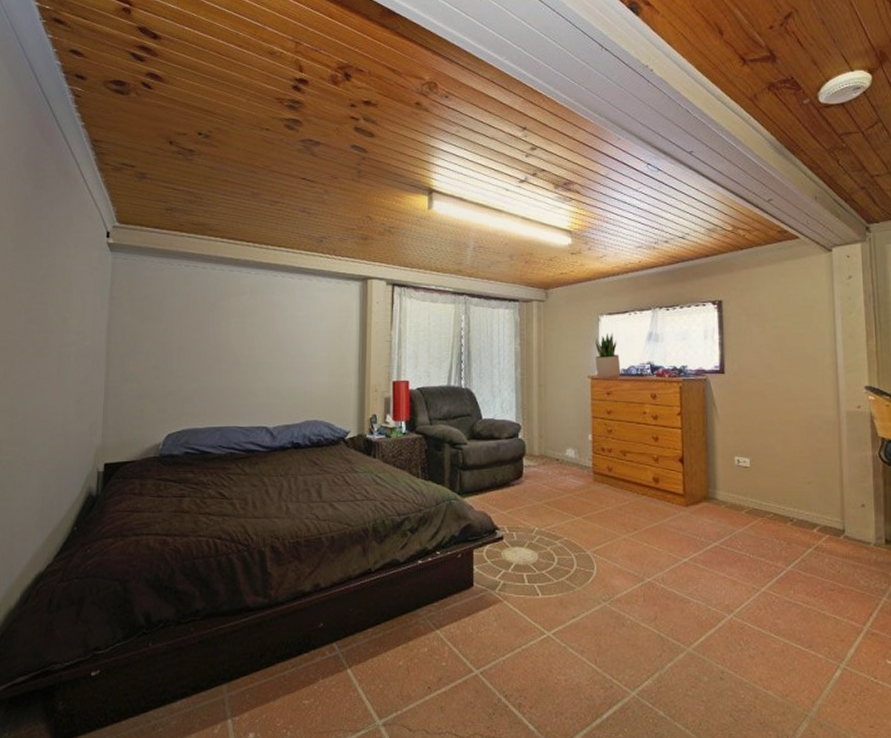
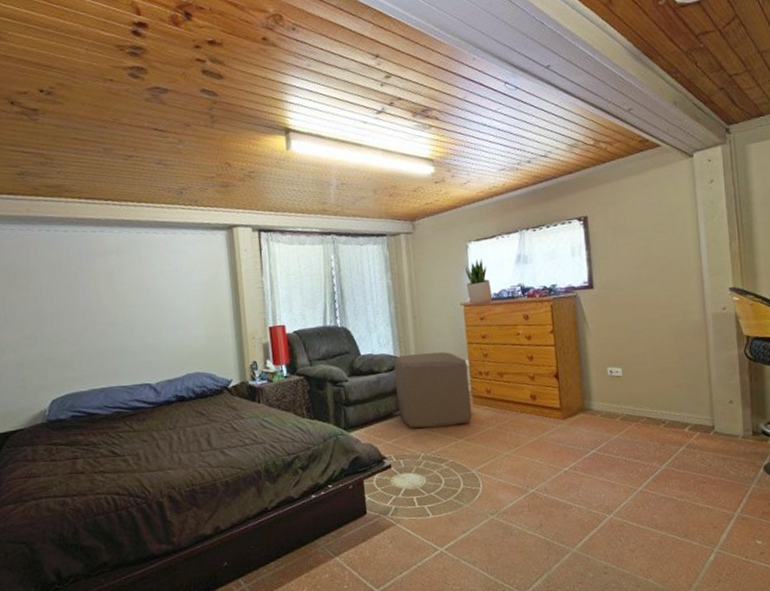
pouf: none [515,424,592,501] -> present [394,352,472,429]

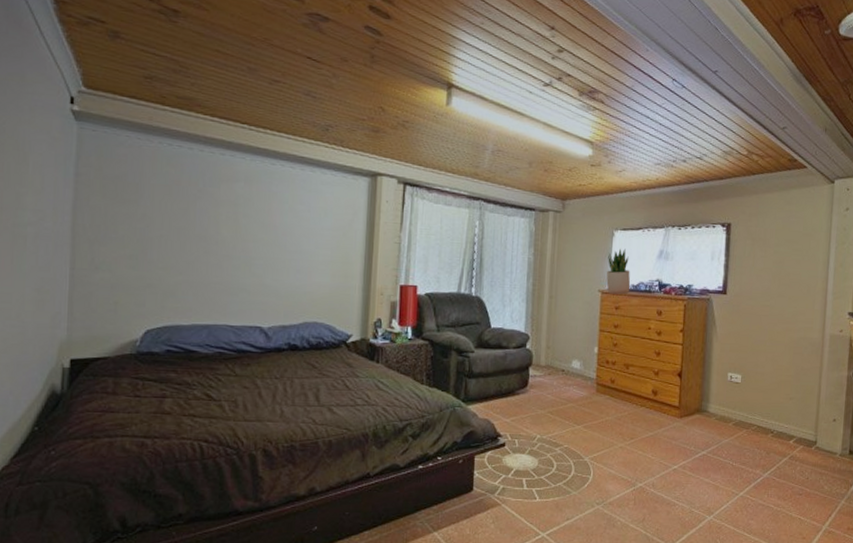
pouf: present [394,352,472,429] -> none [521,334,596,411]

